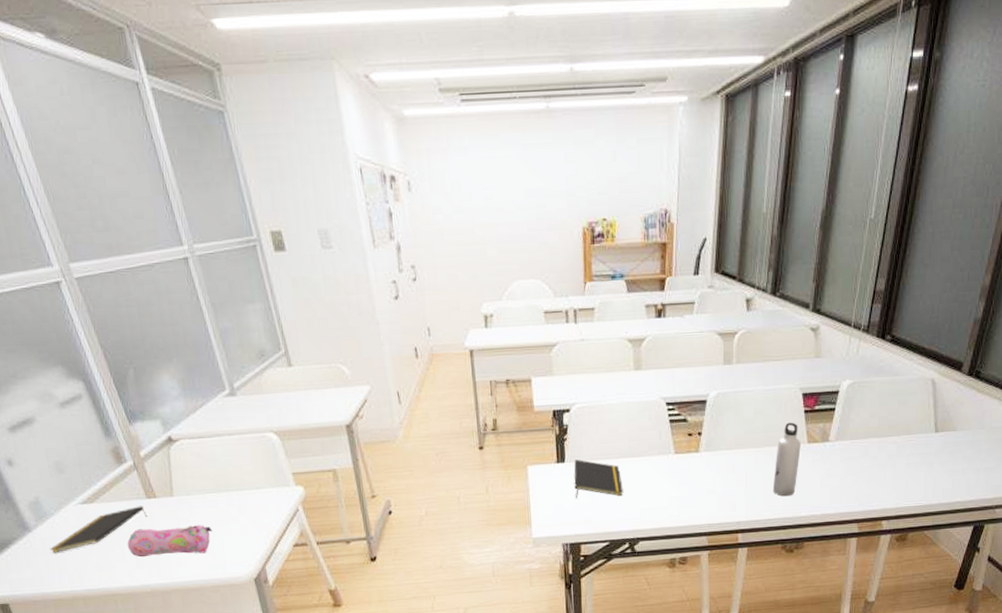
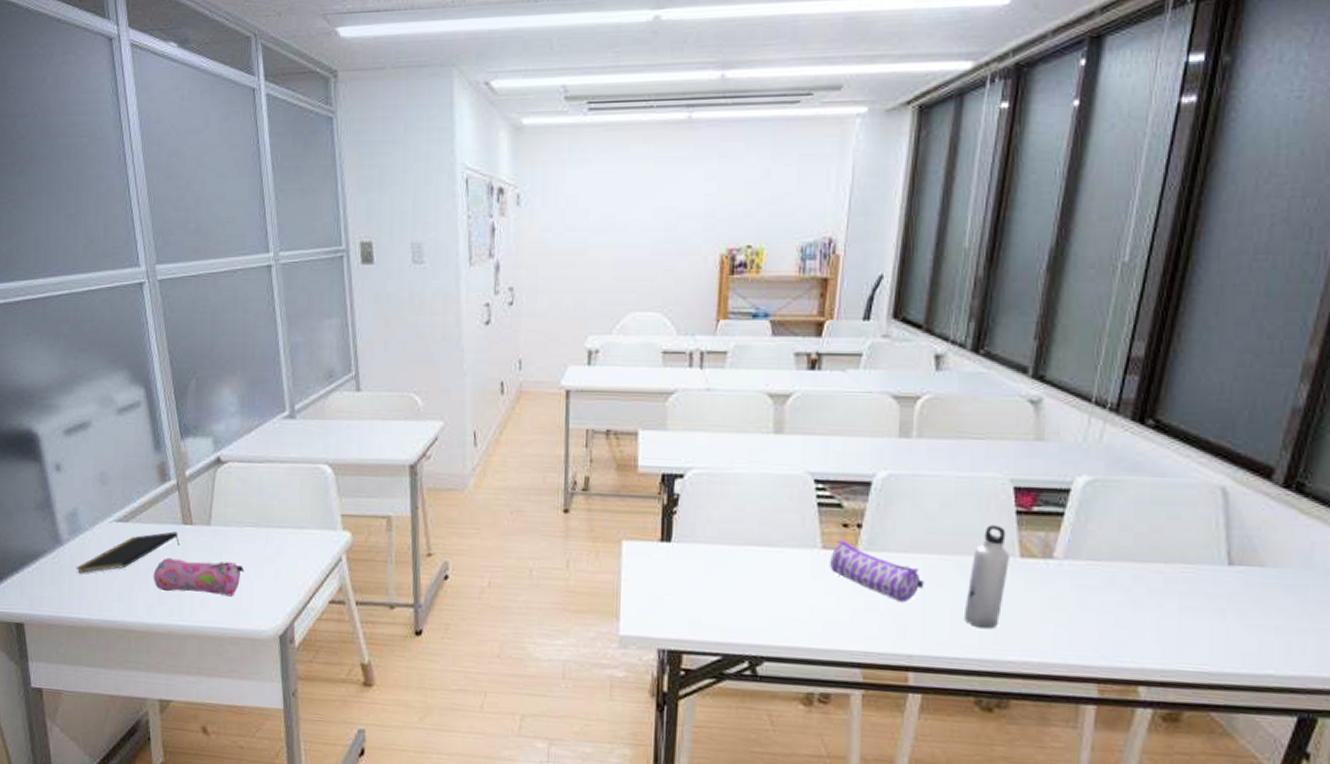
notepad: present [574,459,623,498] -> none [681,540,746,597]
pencil case: none [681,445,746,486] -> present [830,540,924,603]

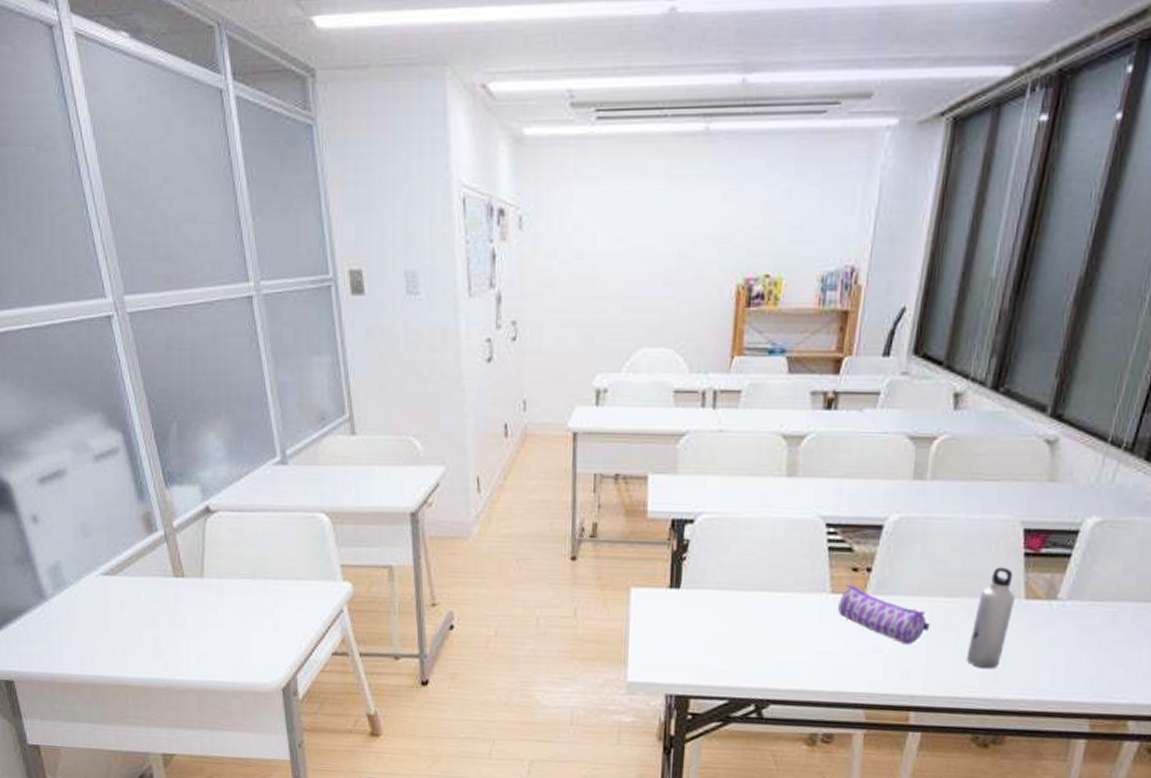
notepad: present [75,531,180,573] -> none [63,584,172,628]
pencil case: present [153,558,244,597] -> none [146,612,242,650]

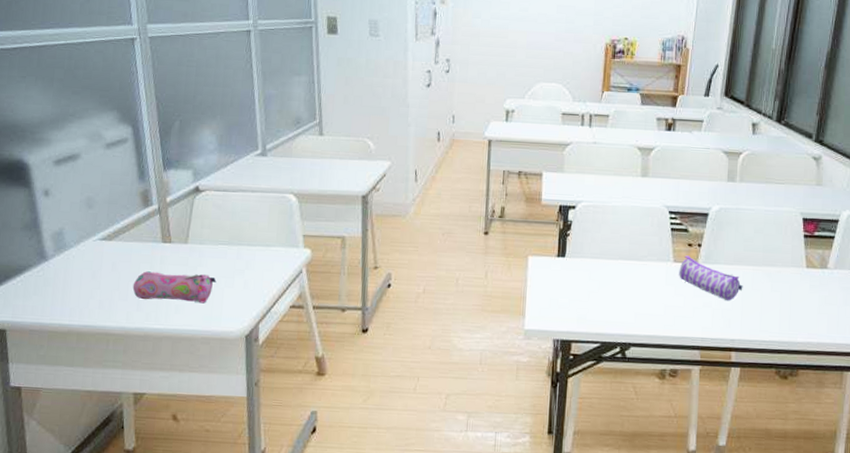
pencil case: none [146,612,242,650] -> present [132,271,217,304]
water bottle: present [966,567,1015,669] -> none [769,245,799,320]

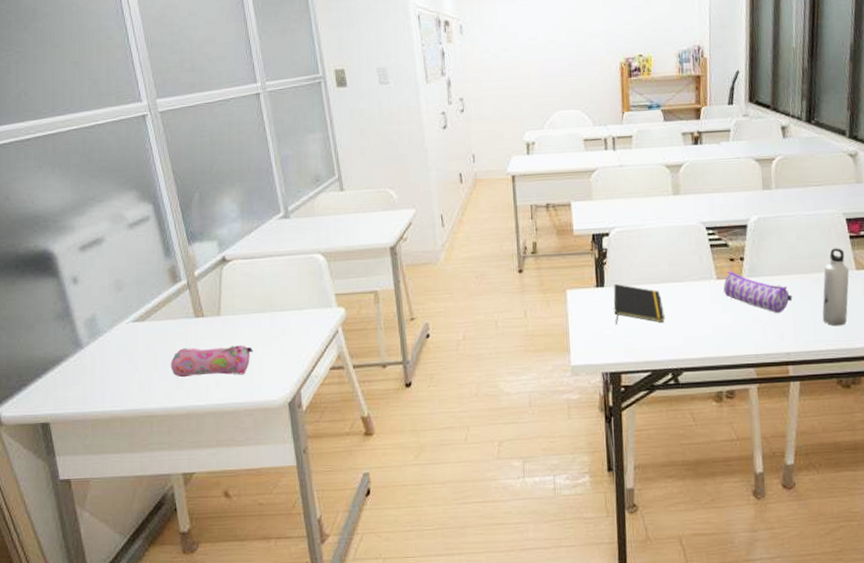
notepad: none [572,256,619,298] -> present [614,284,665,324]
water bottle: none [769,245,799,320] -> present [822,248,849,326]

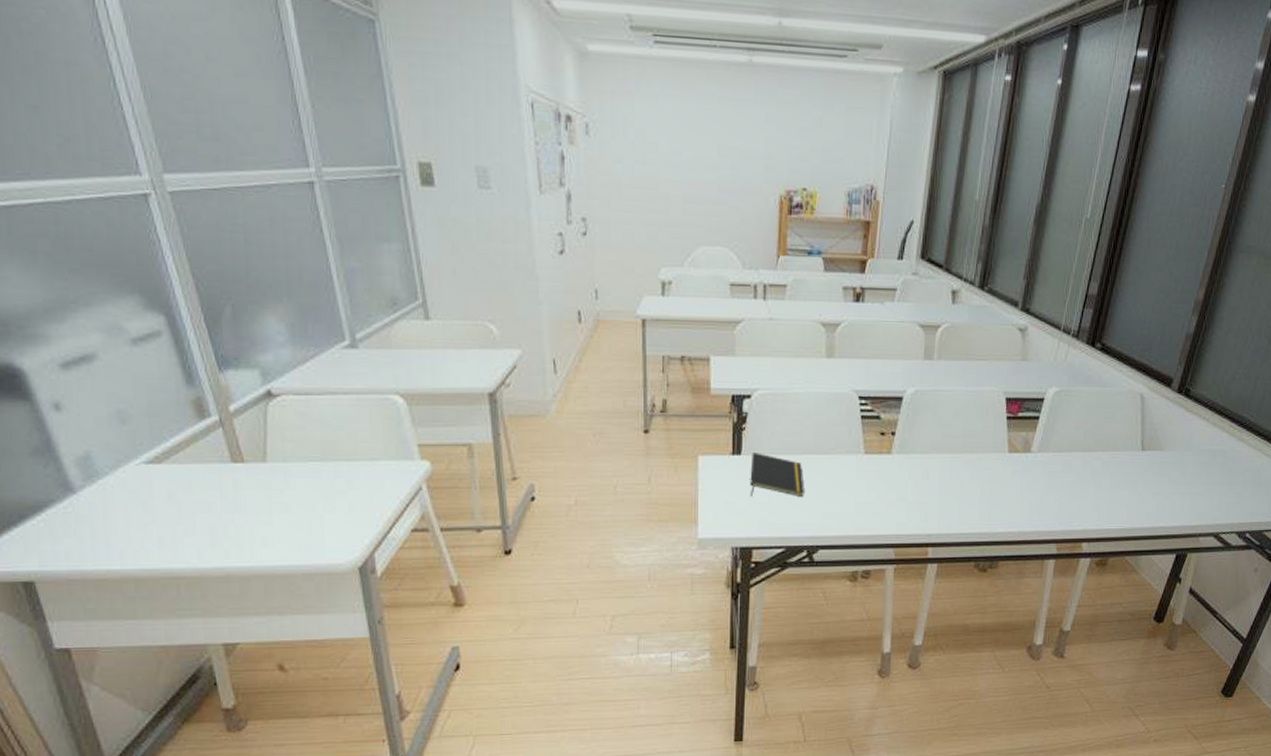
pencil case: present [170,345,253,378] -> none [200,499,312,534]
pencil case: present [723,271,793,314] -> none [870,446,941,494]
water bottle: present [822,248,849,326] -> none [968,428,1001,510]

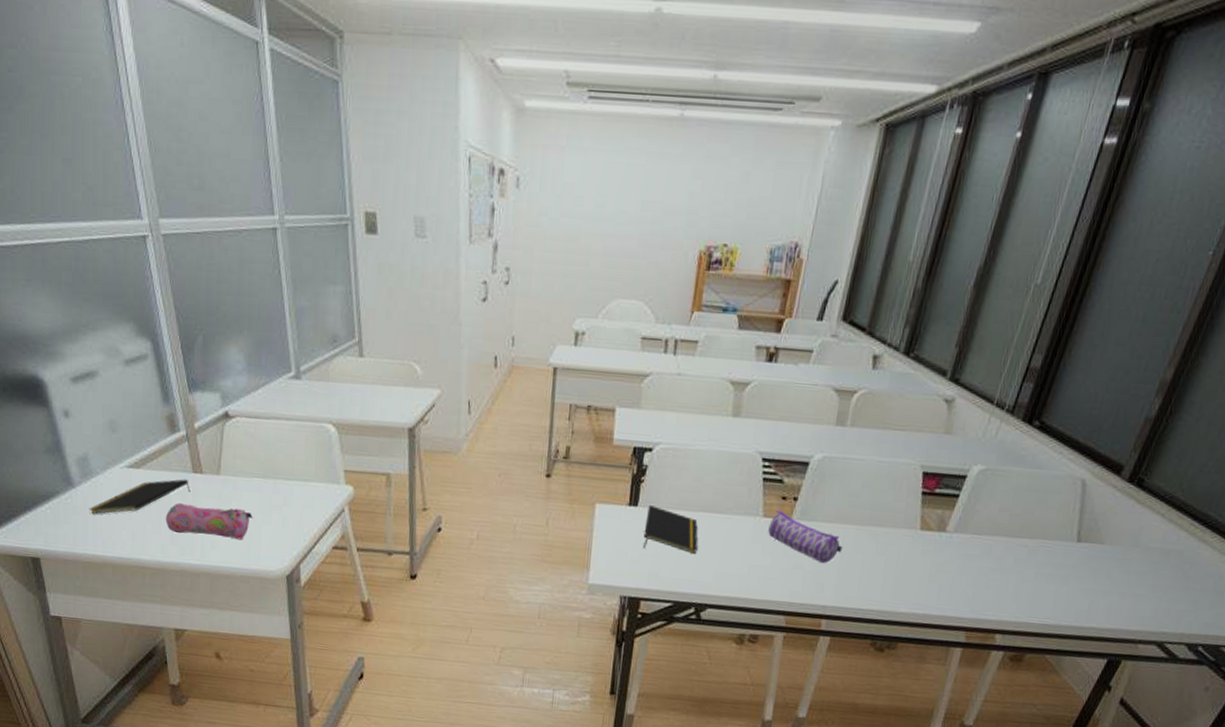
notepad: none [97,471,231,521] -> present [89,479,191,514]
pencil case: none [200,499,312,534] -> present [165,503,253,540]
pencil case: none [870,446,941,494] -> present [768,510,843,564]

